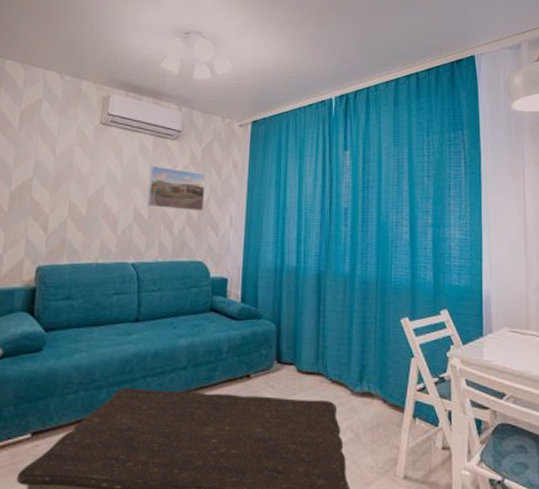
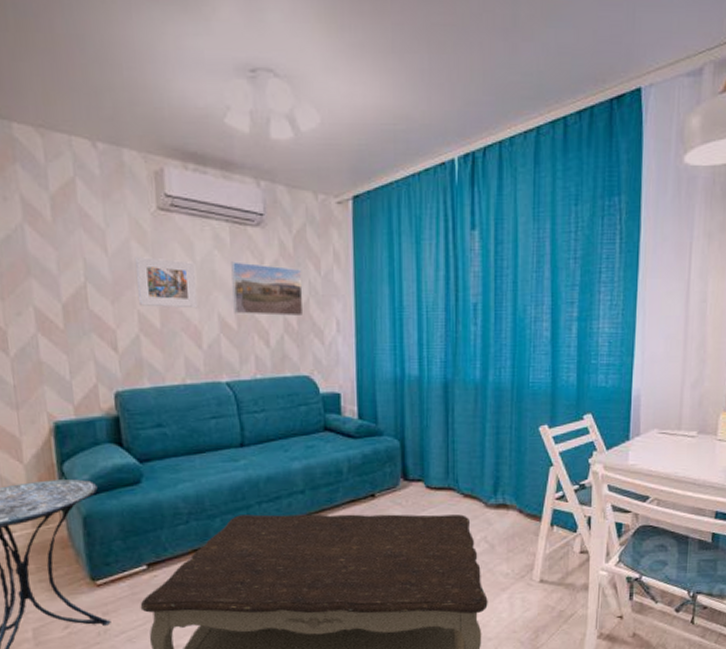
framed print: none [71,158,122,201] -> present [134,257,198,309]

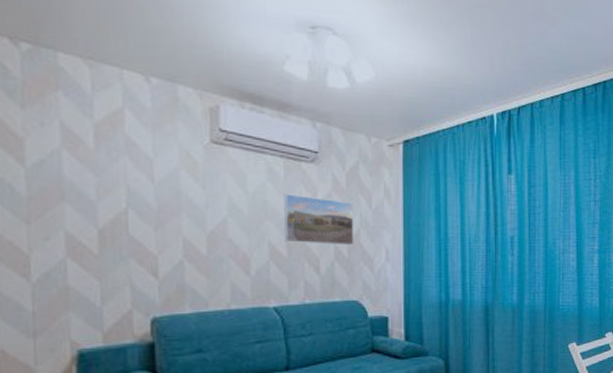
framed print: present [134,257,198,309] -> none [183,186,248,237]

